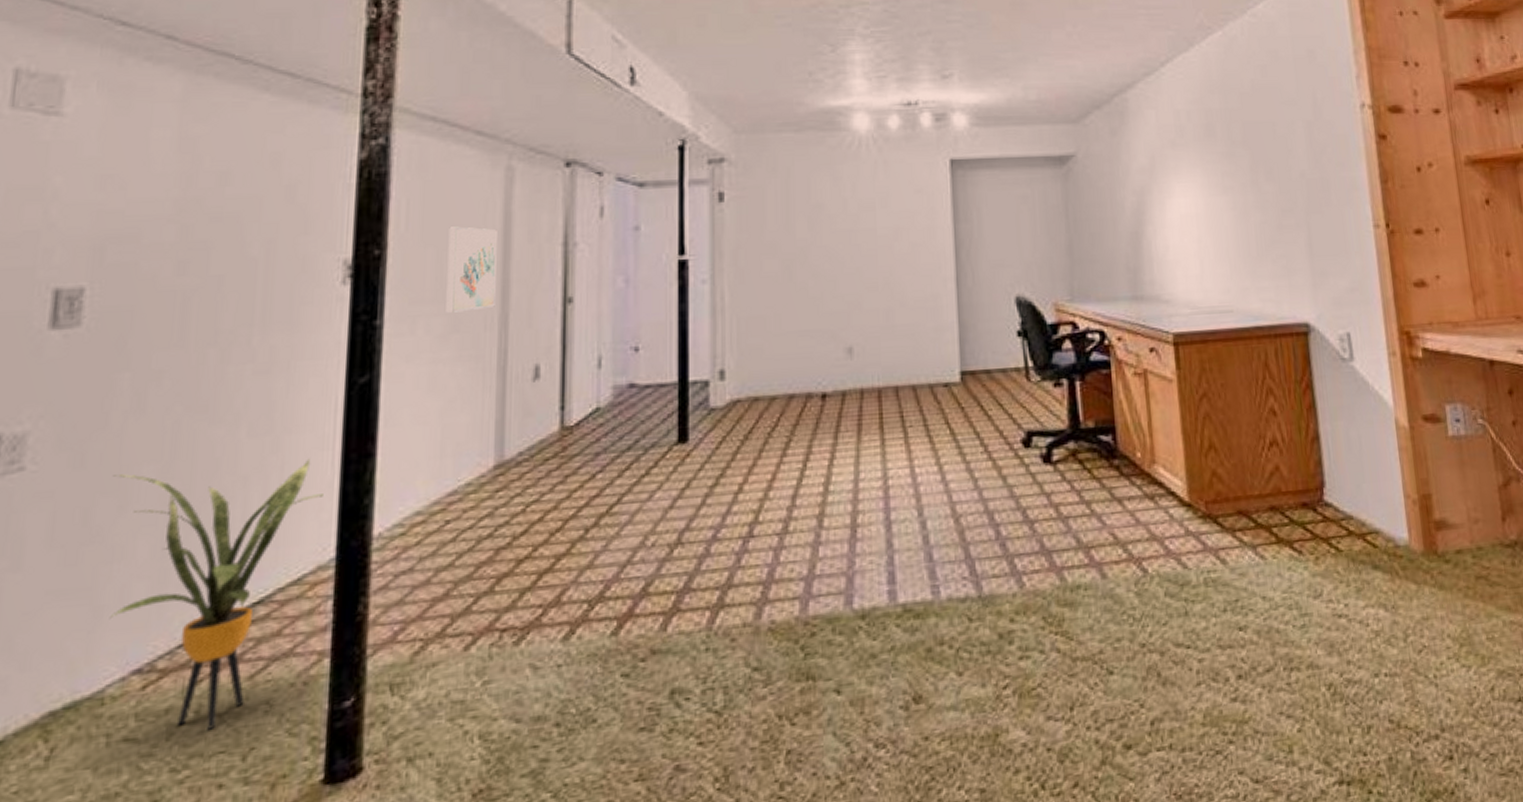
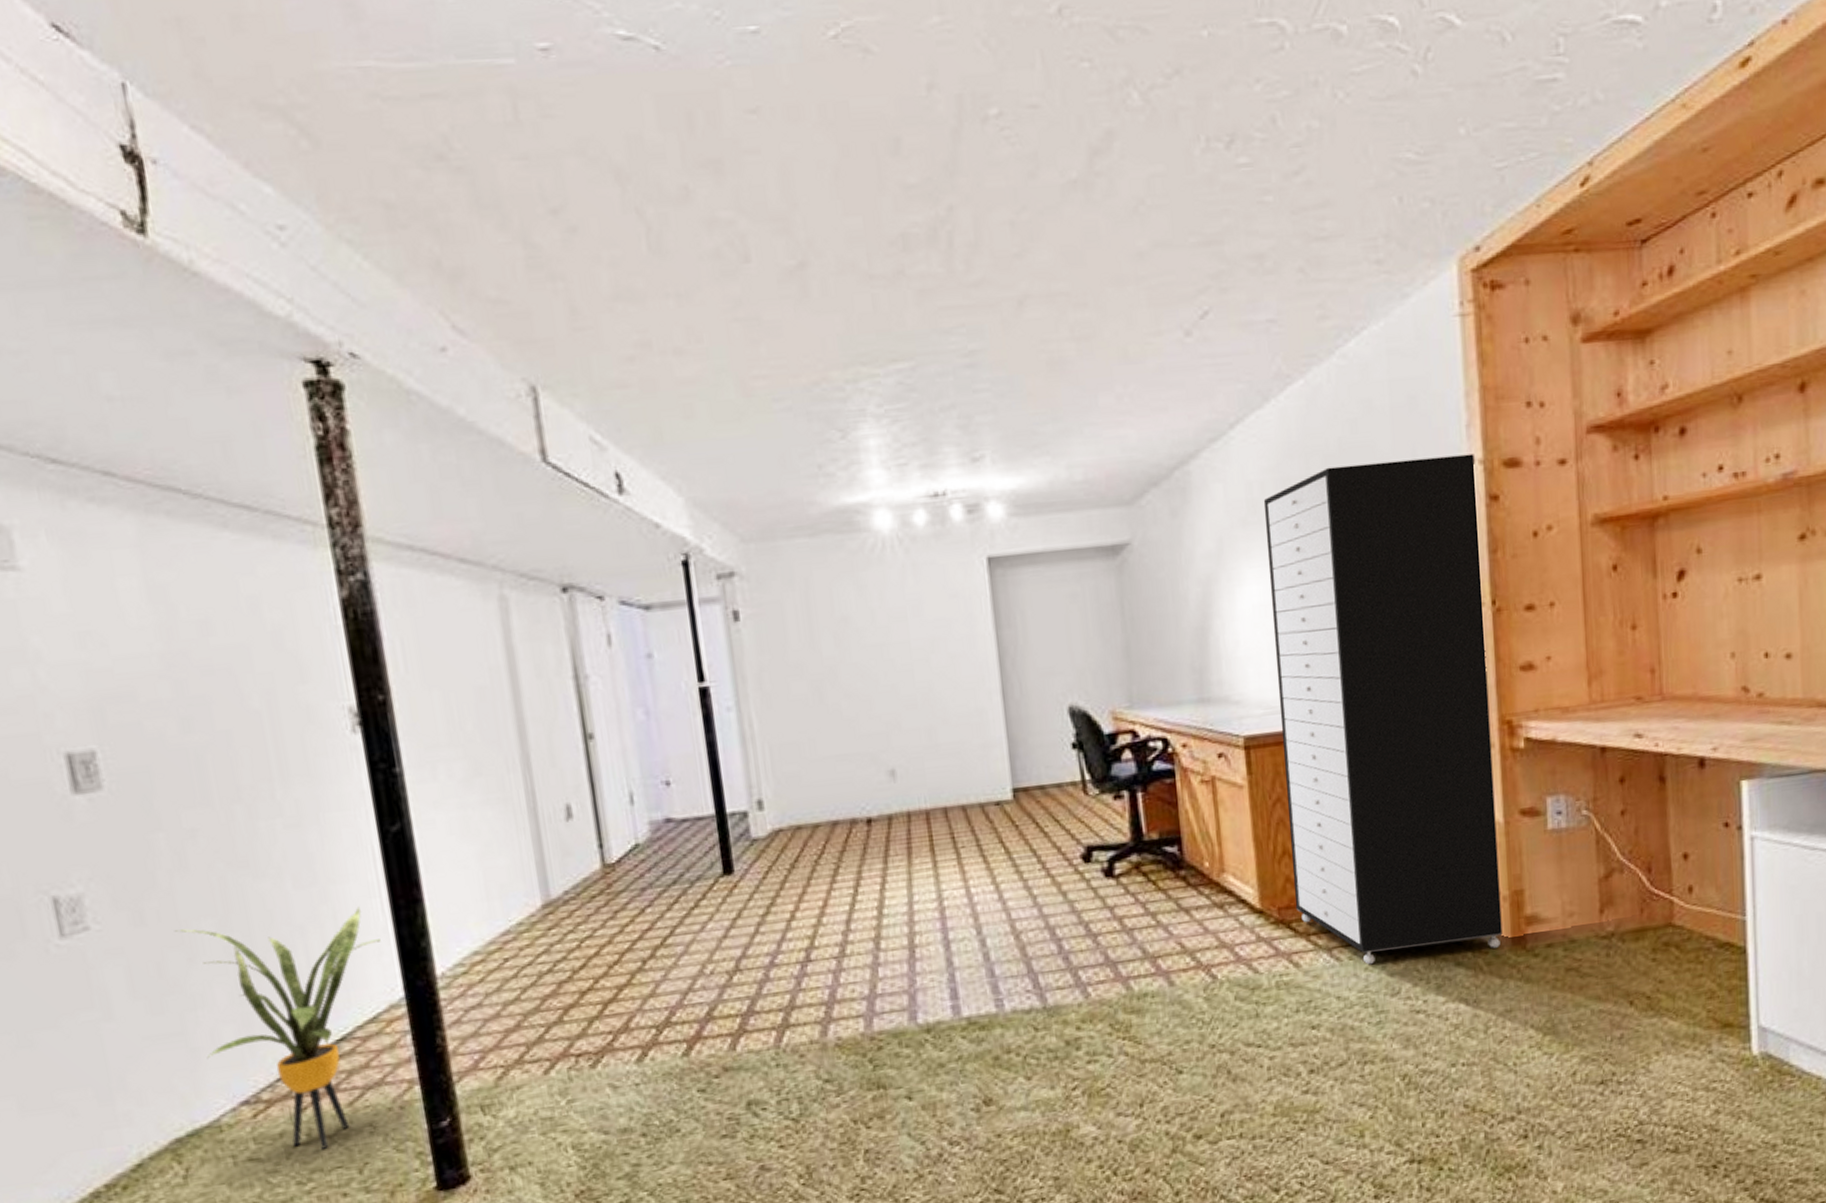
wall art: present [446,226,497,313] -> none [450,665,514,757]
storage cabinet: none [1189,100,1415,565] -> present [1263,453,1503,965]

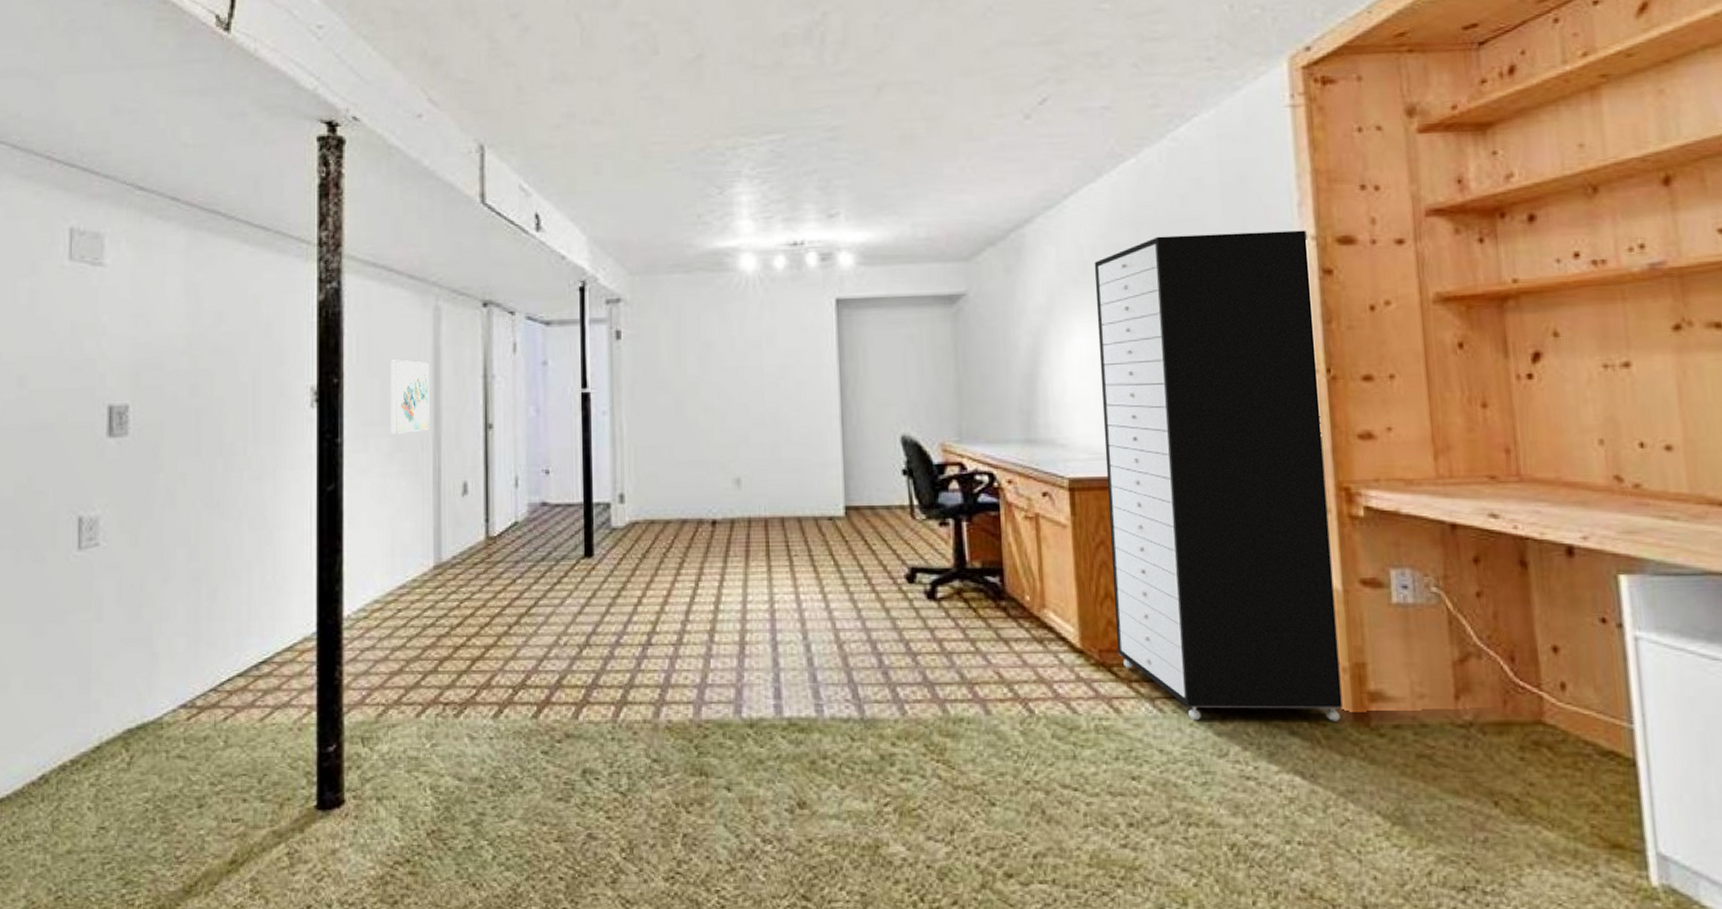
house plant: present [174,906,381,1149] -> none [157,550,305,756]
wall art: none [450,665,514,757] -> present [390,359,430,434]

